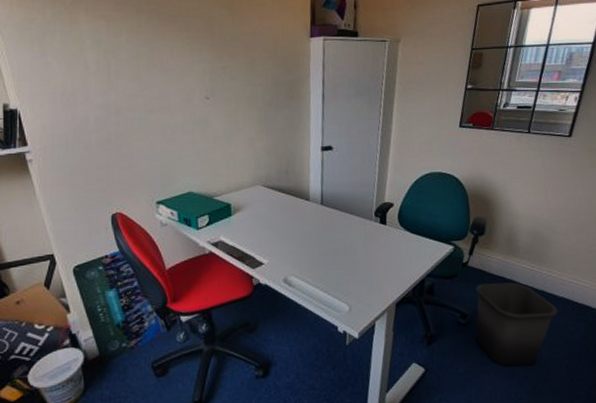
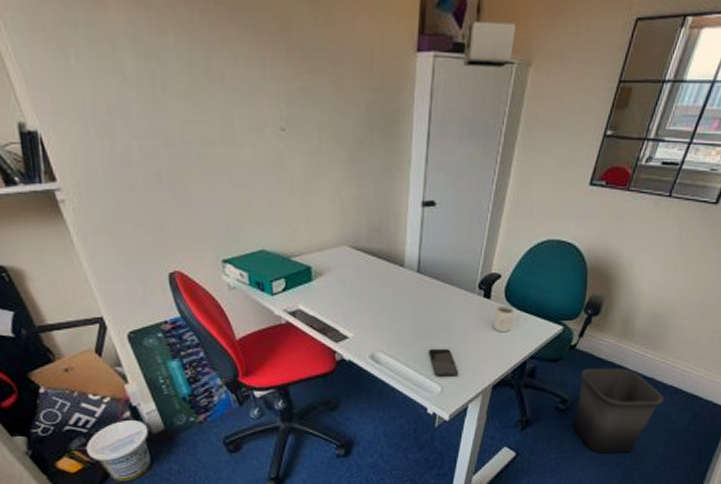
phone: none [335,271,365,297] -> present [428,349,459,377]
box: none [346,14,386,45] -> present [463,21,516,67]
mug: none [390,229,415,254] -> present [493,305,521,333]

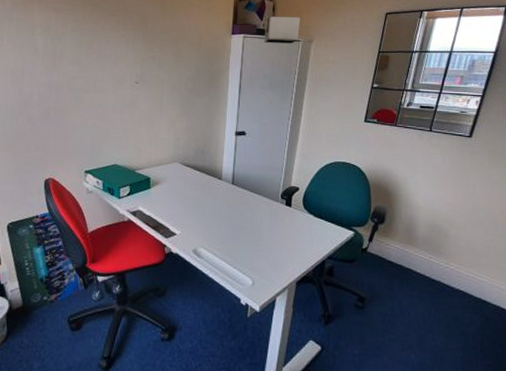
phone: present [428,349,459,377] -> none [241,247,267,272]
mug: present [493,305,521,333] -> none [294,212,317,235]
waste bin: present [573,368,664,454] -> none [372,270,454,354]

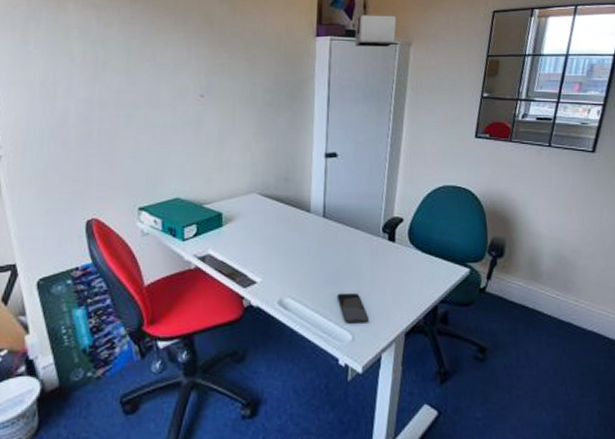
phone: none [241,247,267,272] -> present [336,294,370,324]

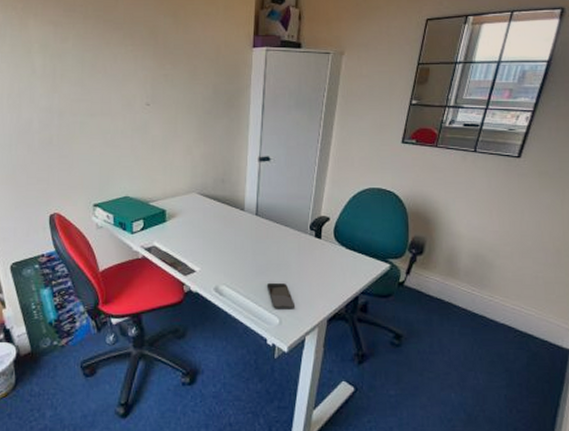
box: present [355,15,397,47] -> none [289,25,330,56]

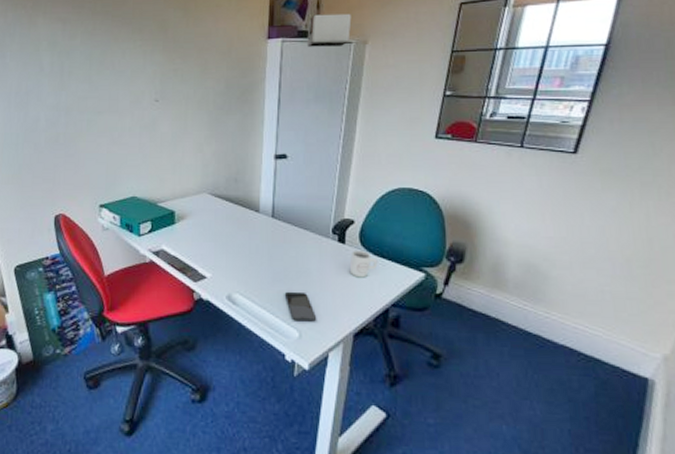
box: none [289,25,330,56] -> present [307,13,352,47]
mug: none [324,244,350,269] -> present [349,249,378,278]

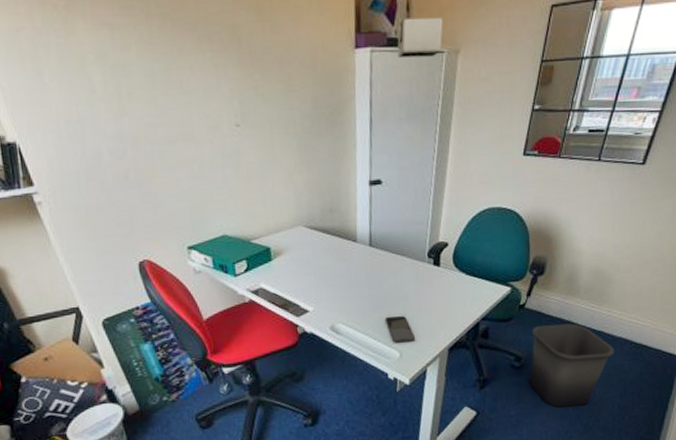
mug: present [349,249,378,278] -> none [444,270,470,297]
waste bin: none [450,320,558,425] -> present [530,323,615,408]

